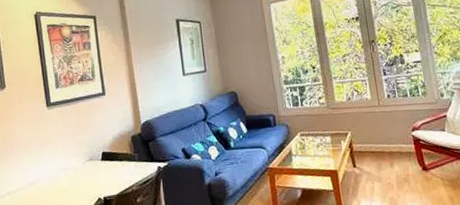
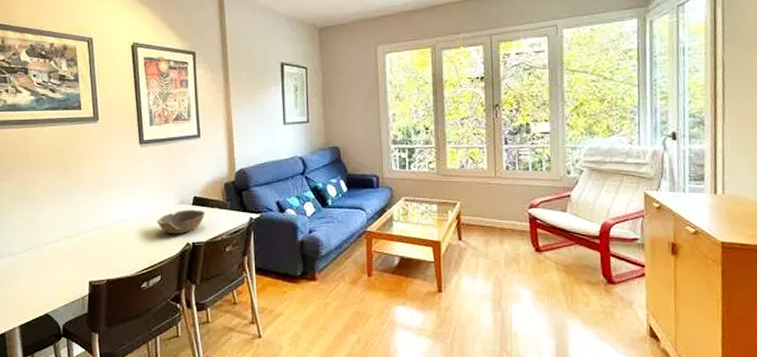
bowl: none [67,164,115,192] -> present [156,209,205,235]

